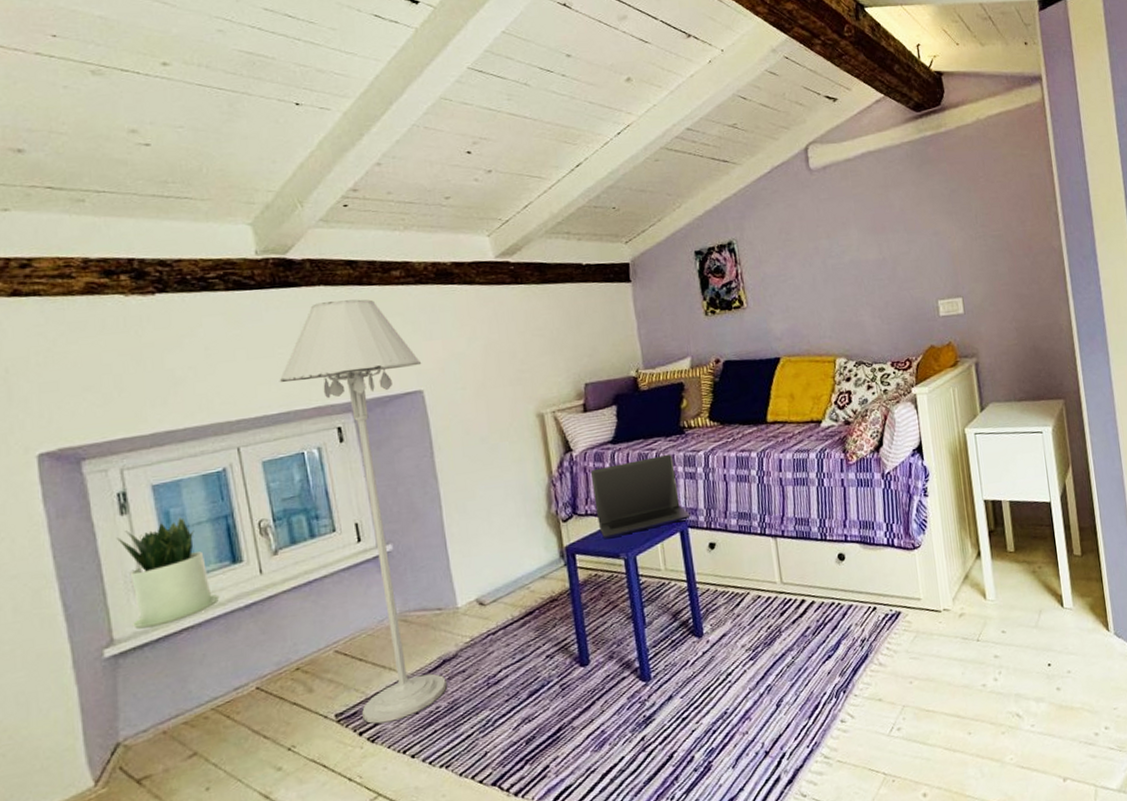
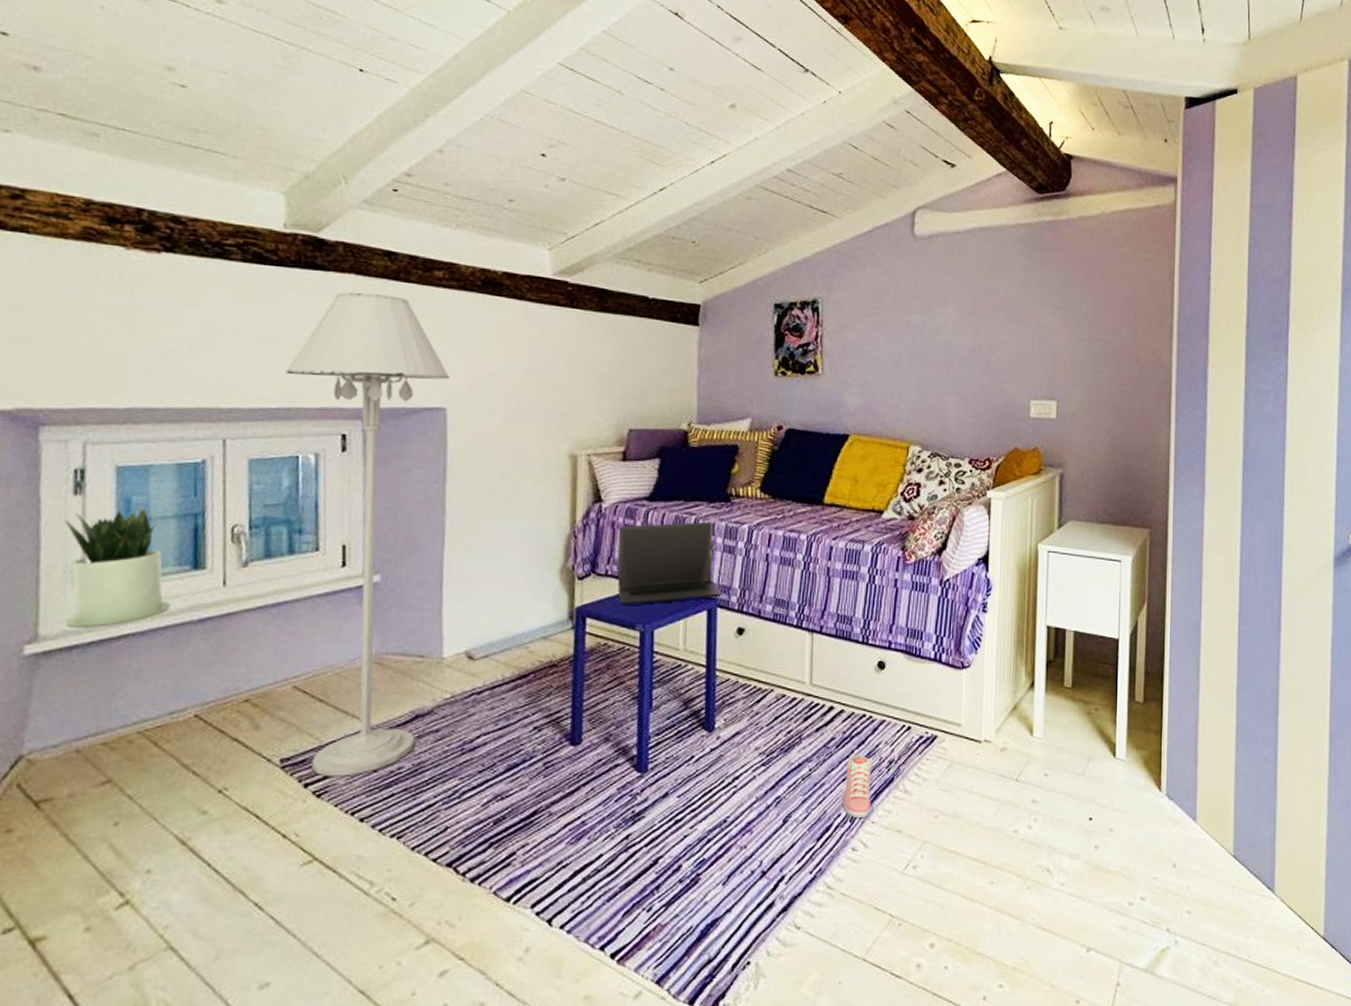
sneaker: none [824,637,852,694] -> present [843,754,872,818]

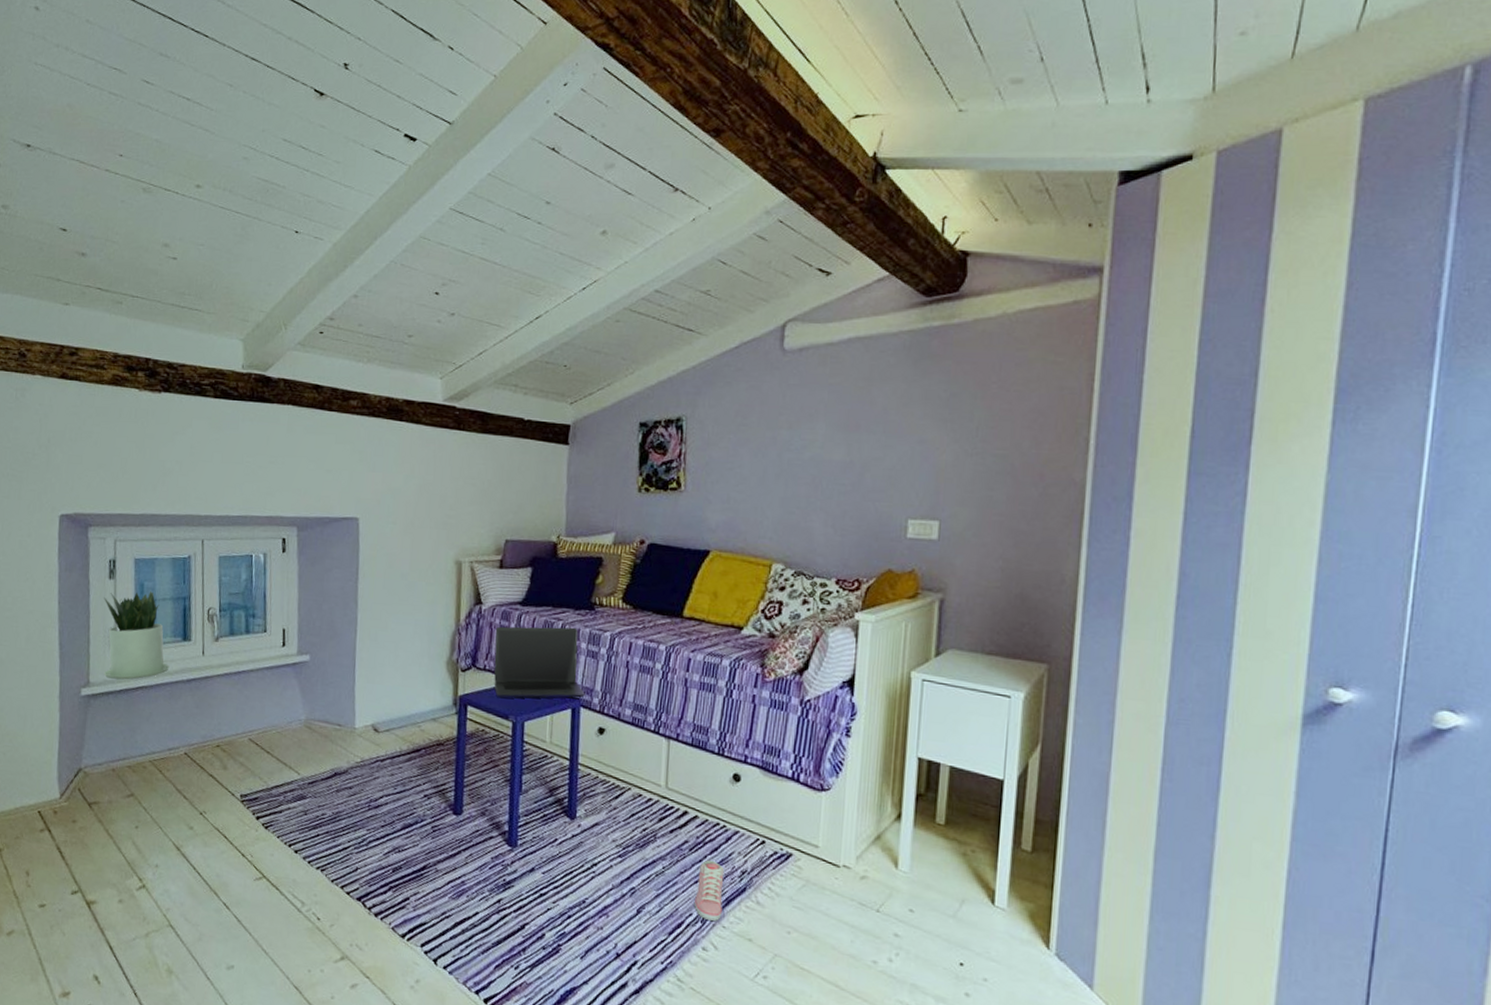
floor lamp: present [284,292,451,779] -> none [243,421,362,816]

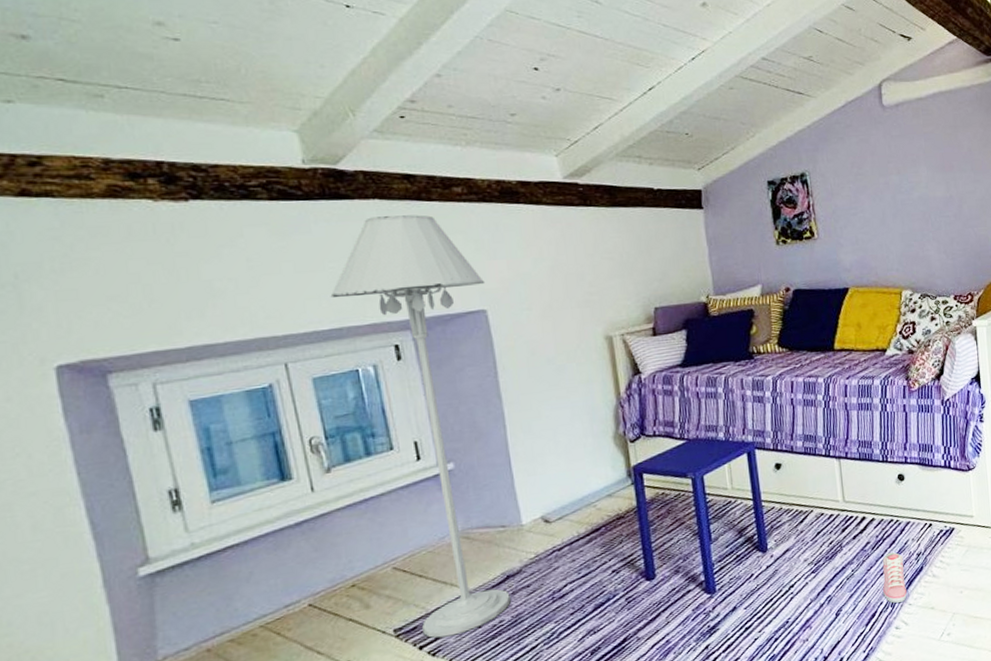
planter: present [103,590,170,680] -> none [151,433,268,548]
floor lamp: none [243,421,362,816] -> present [330,215,512,639]
laptop computer: present [494,626,585,699] -> none [659,378,758,459]

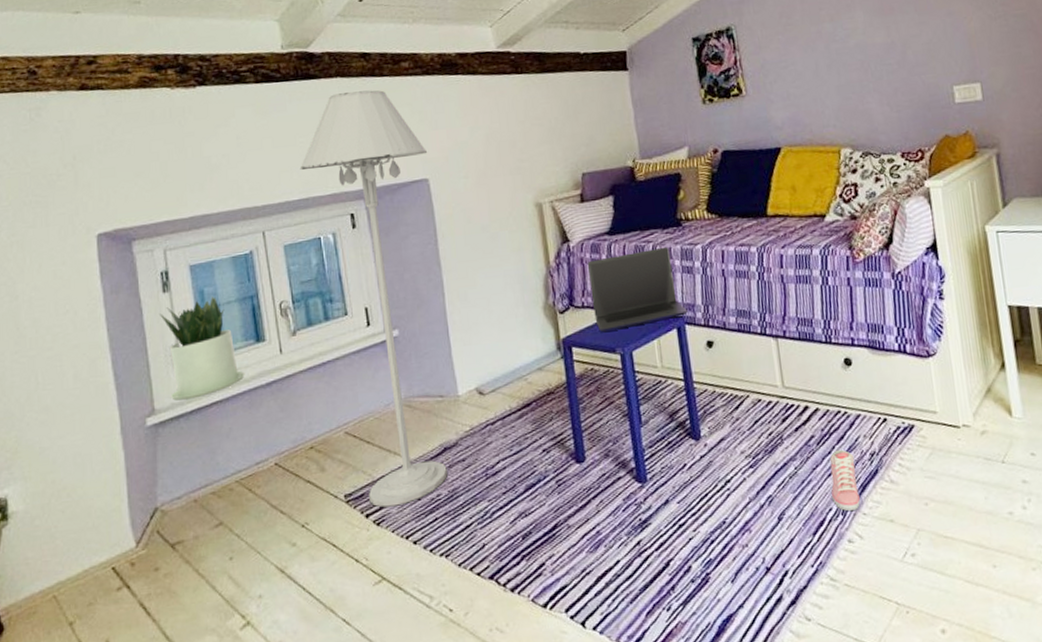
planter: none [151,433,268,548] -> present [160,296,245,401]
laptop computer: none [659,378,758,459] -> present [587,246,688,333]

